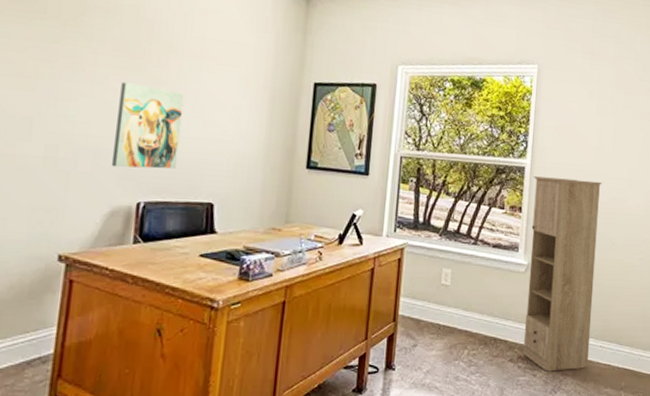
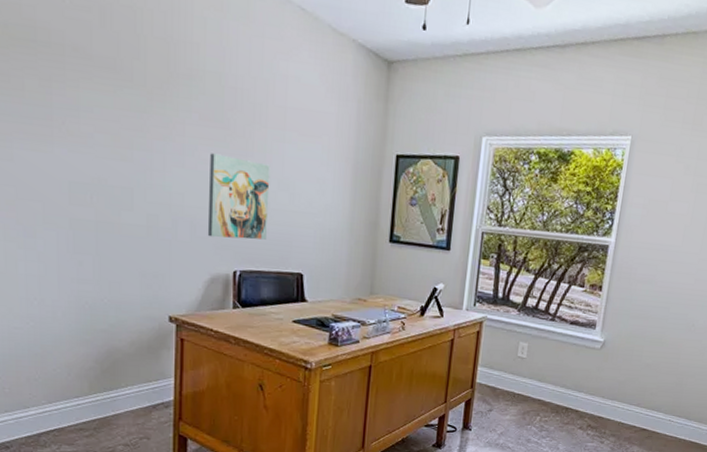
storage cabinet: present [522,176,602,372] -> none [592,255,689,440]

